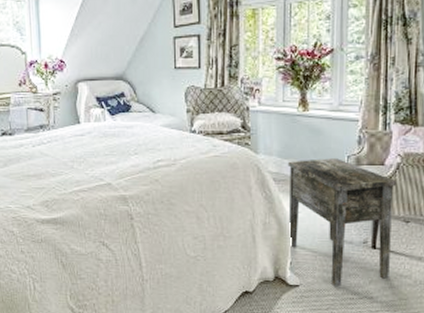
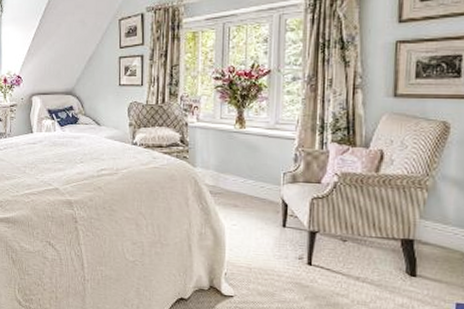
side table: present [287,158,396,287] -> none [224,174,333,301]

